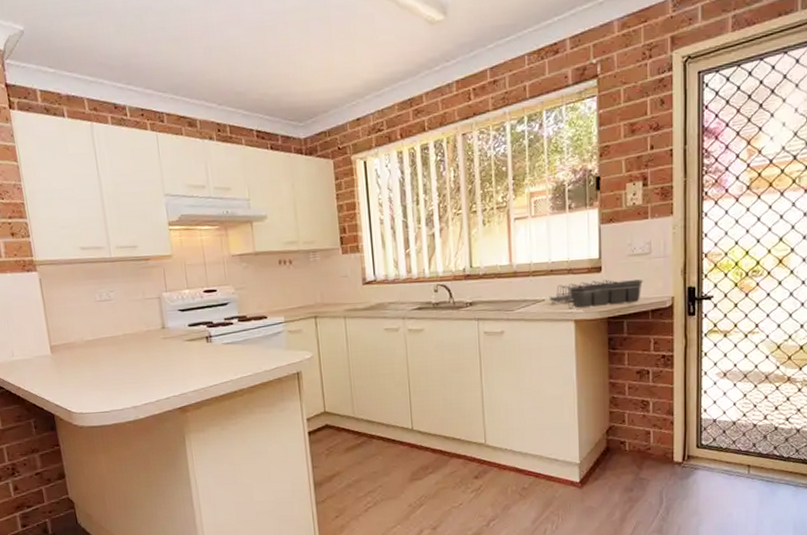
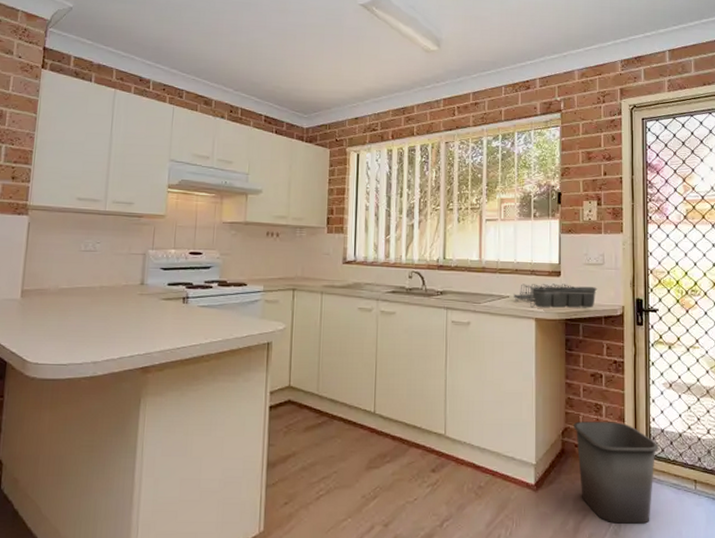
waste bin: none [618,416,710,511] -> present [573,421,659,524]

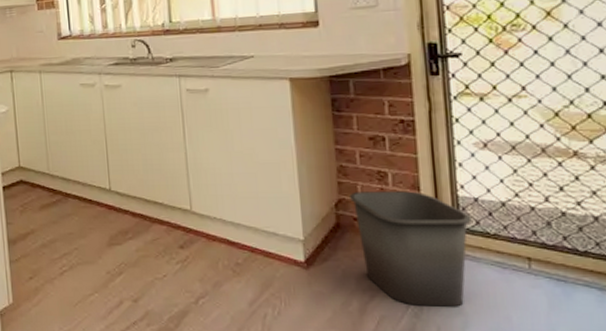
dish rack: present [513,283,598,309] -> none [258,34,371,67]

